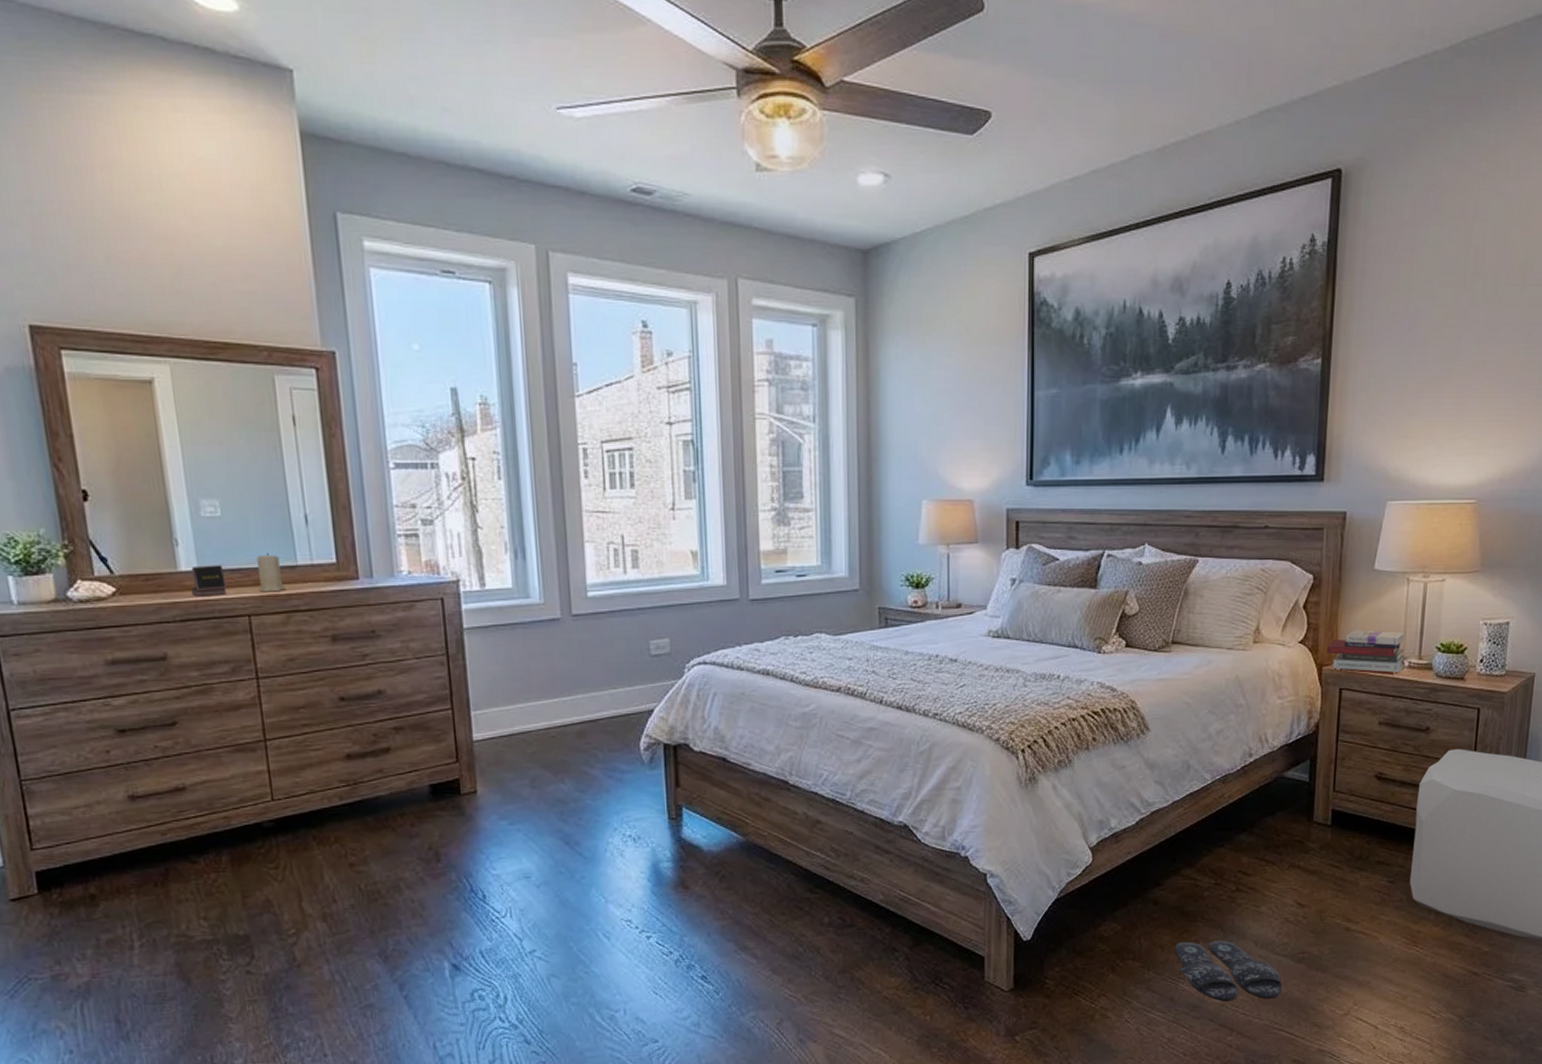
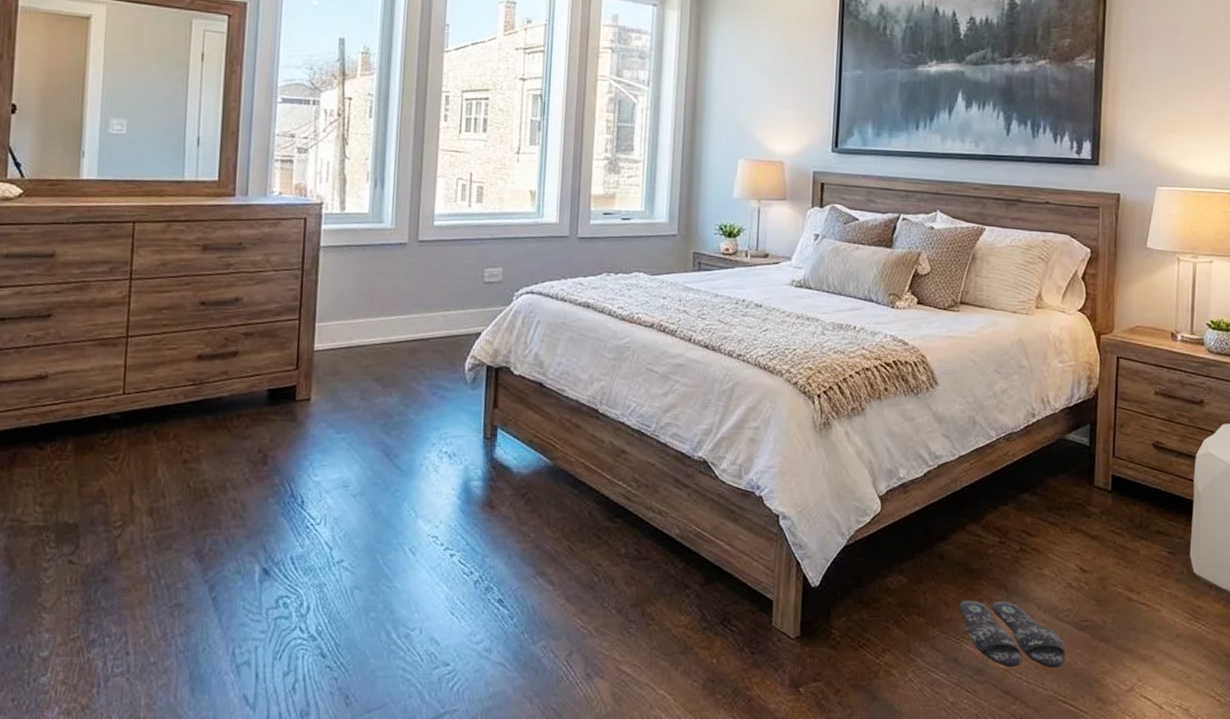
jewelry box: present [190,565,227,597] -> none [87,175,120,203]
candle: present [256,552,287,594] -> none [146,167,171,204]
books: present [1326,630,1406,675] -> none [1103,302,1178,348]

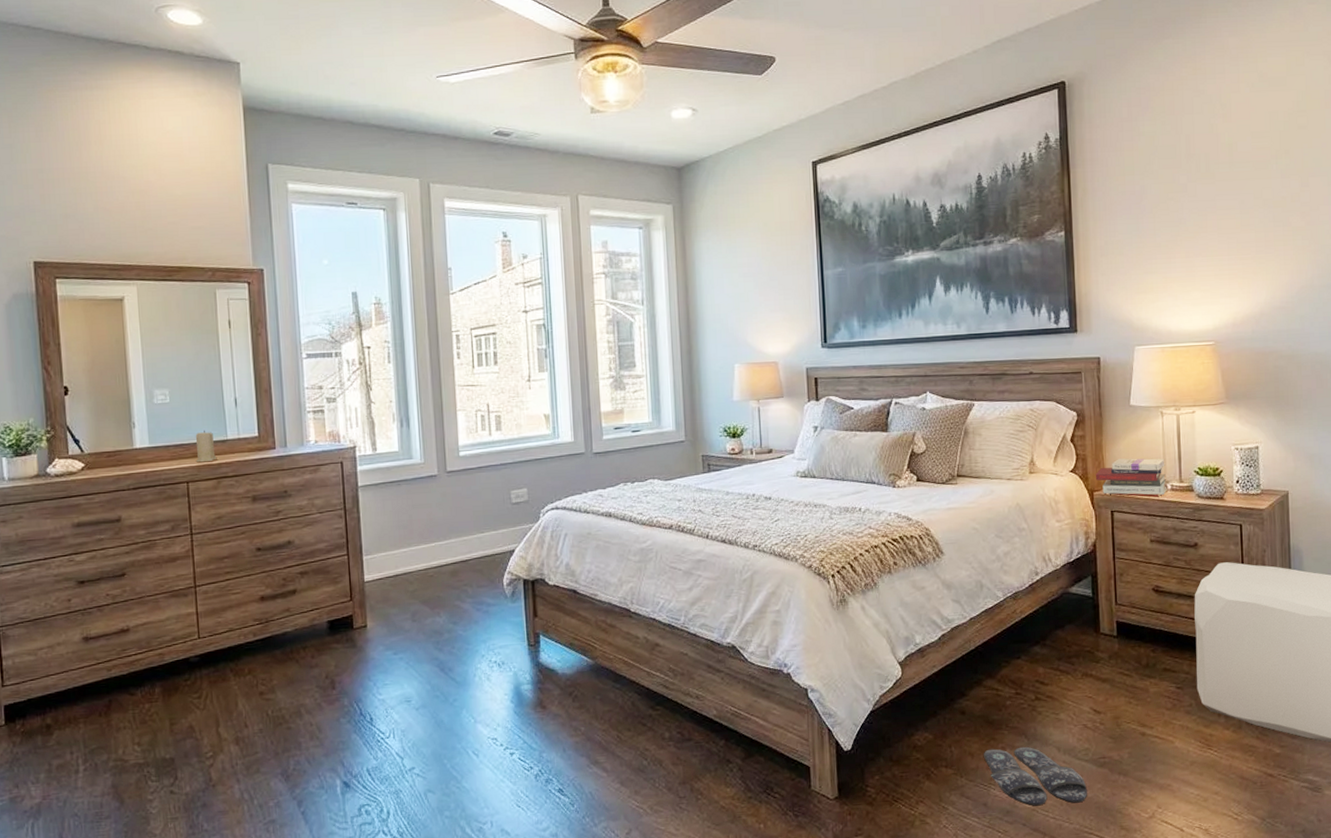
candle: none [146,167,171,204] -> present [195,430,219,464]
books: none [1103,302,1178,348] -> present [1095,458,1169,498]

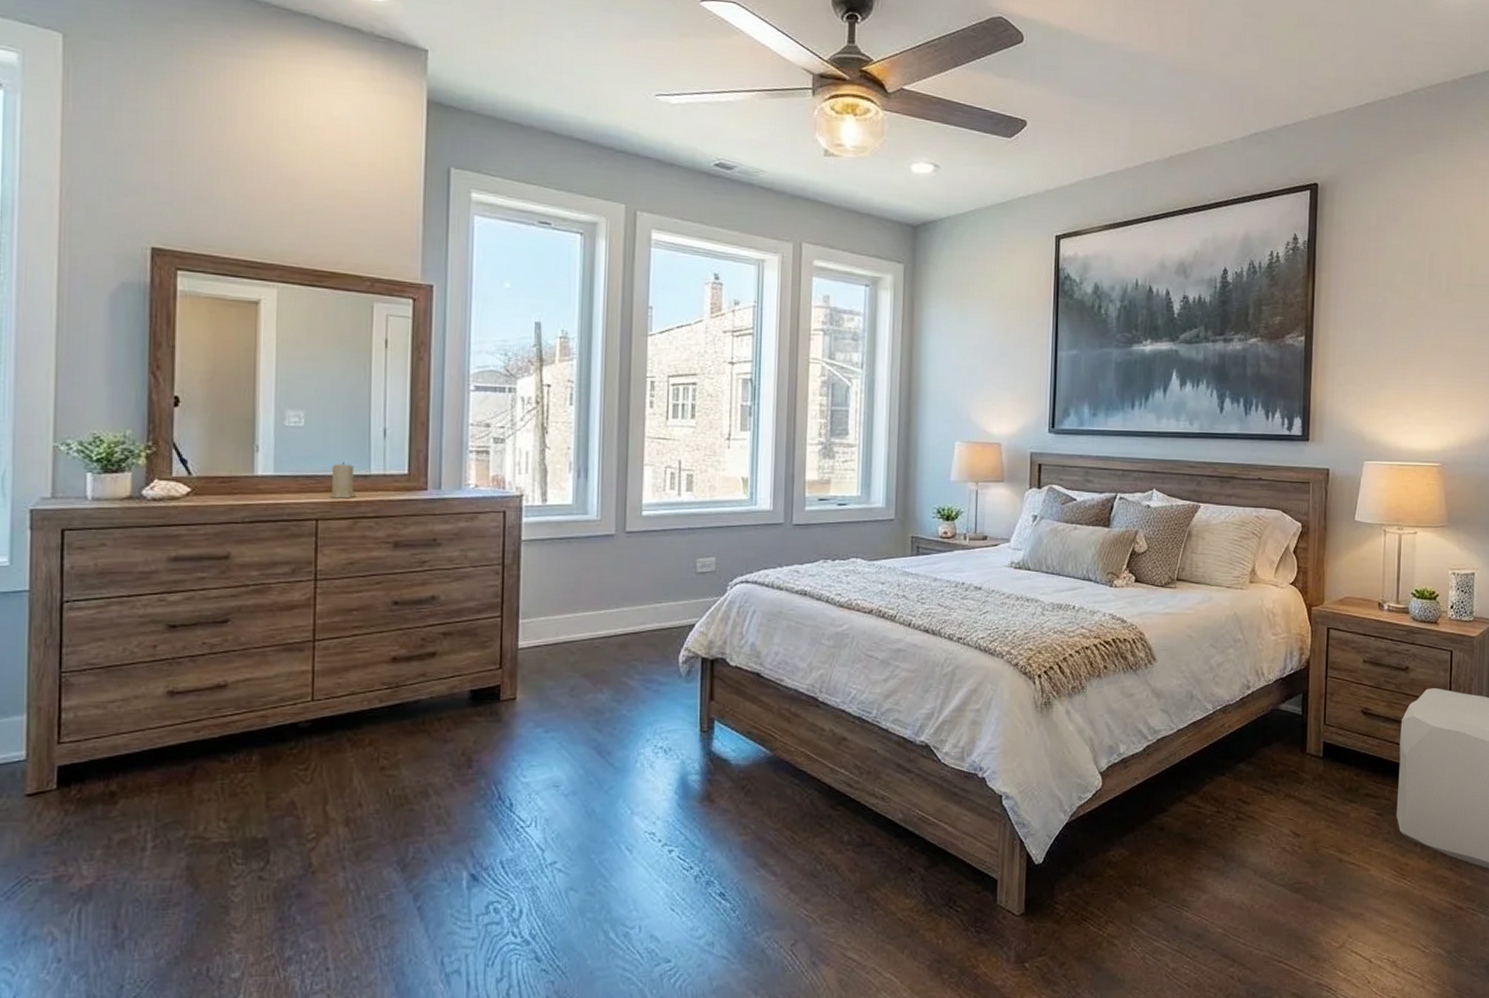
slippers: present [984,746,1087,806] -> none [1179,868,1280,931]
books: present [1095,458,1169,498] -> none [1314,575,1385,617]

